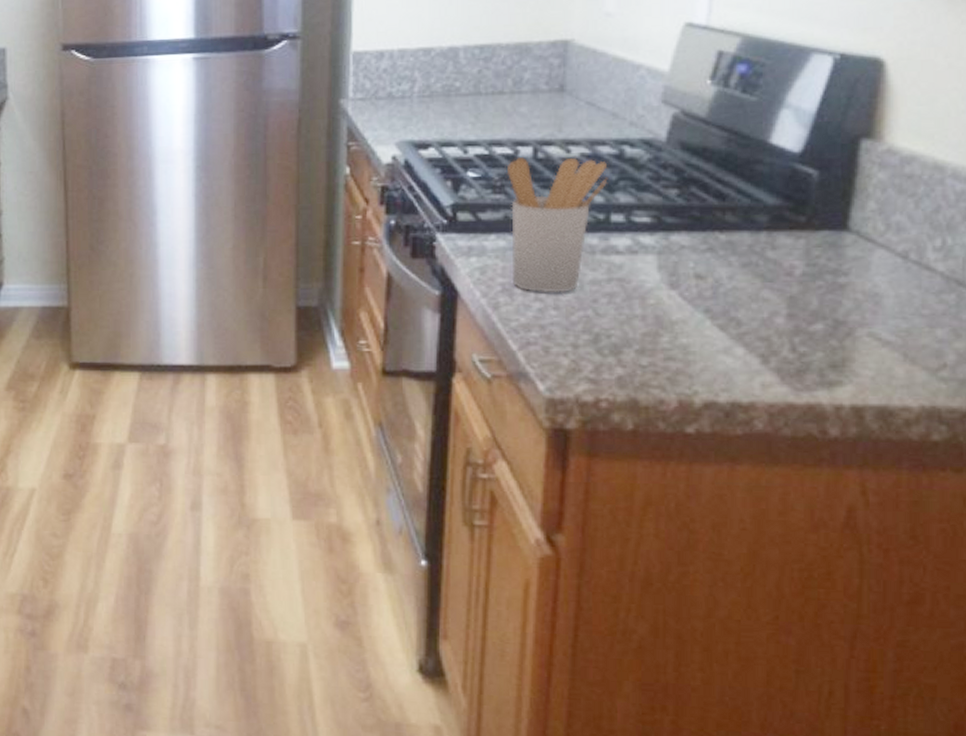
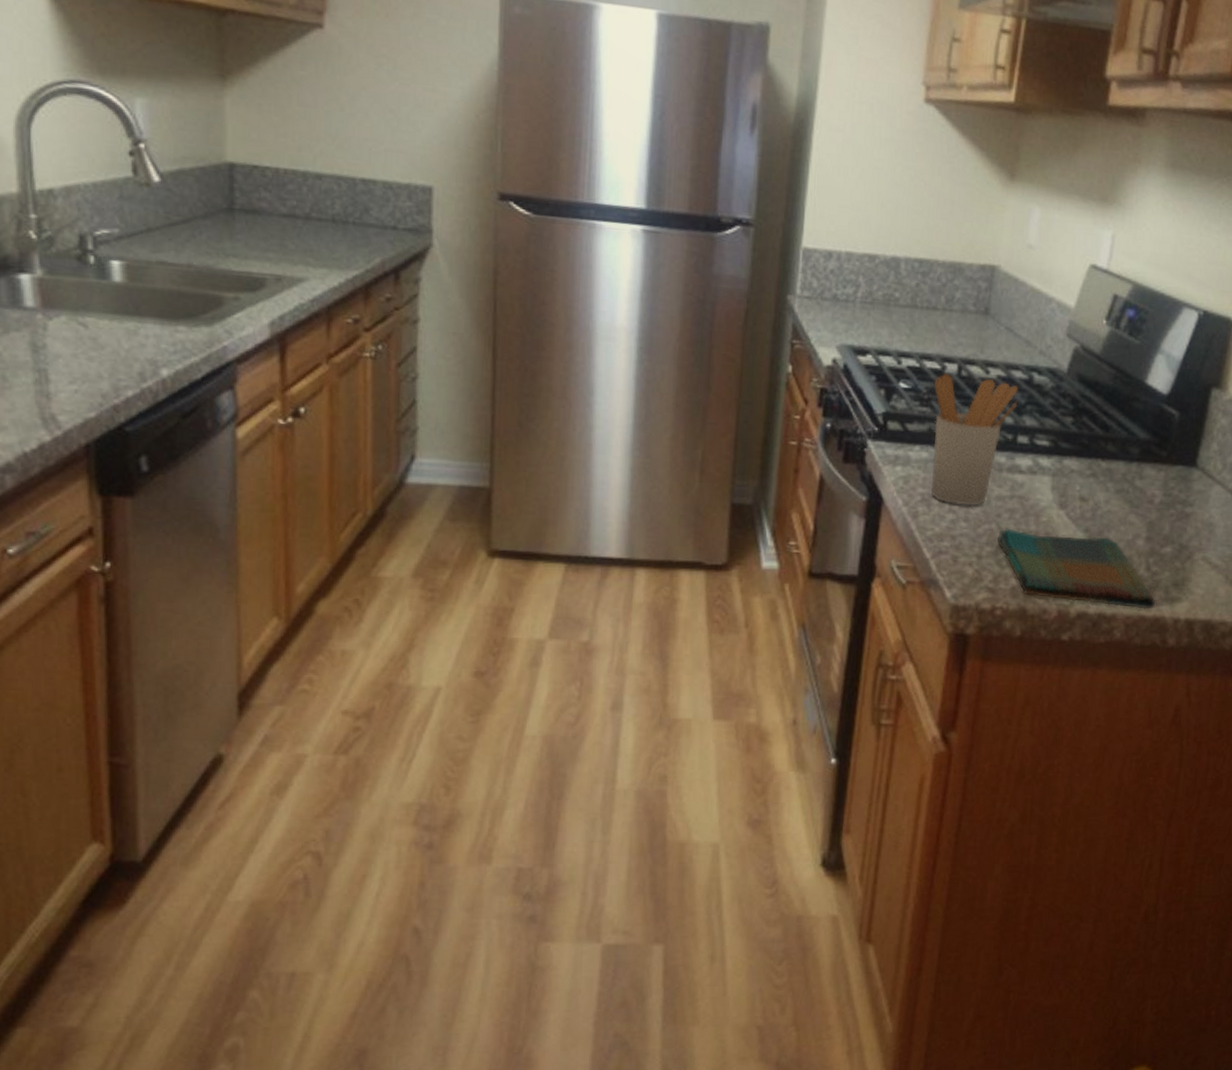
dish towel: none [596,313,807,396] -> present [997,528,1155,609]

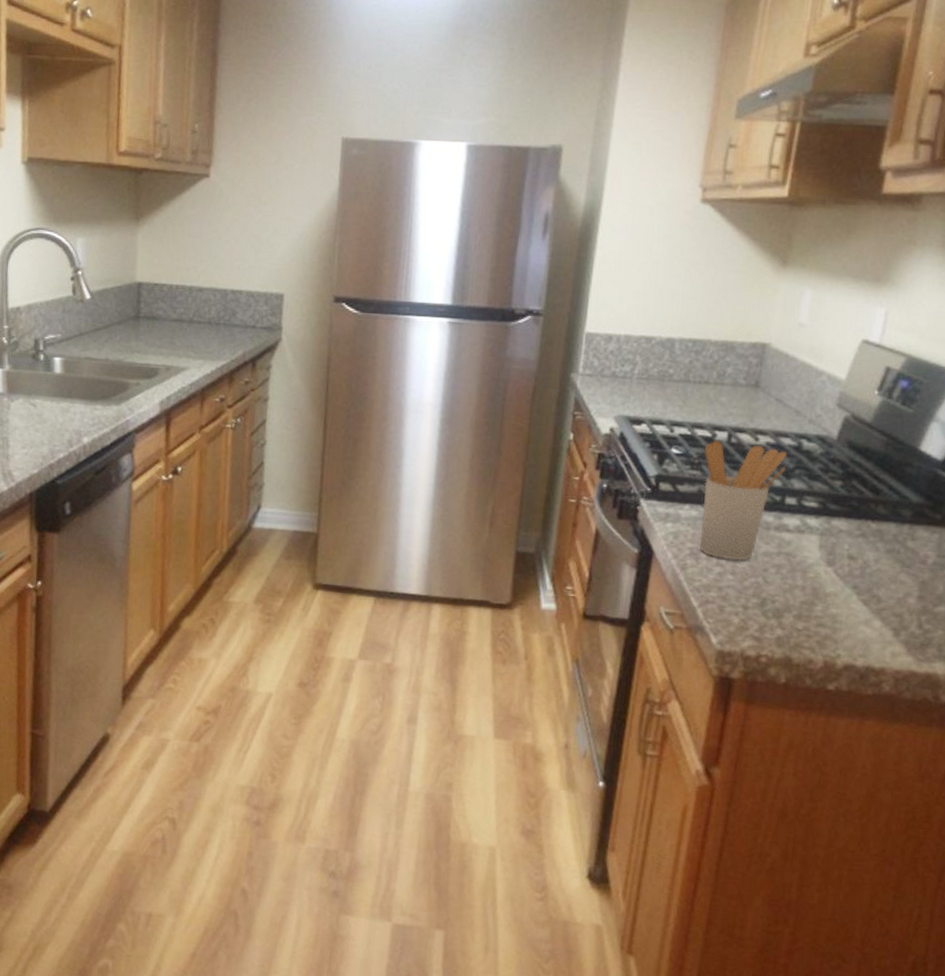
dish towel: present [997,528,1155,609] -> none [763,582,927,665]

